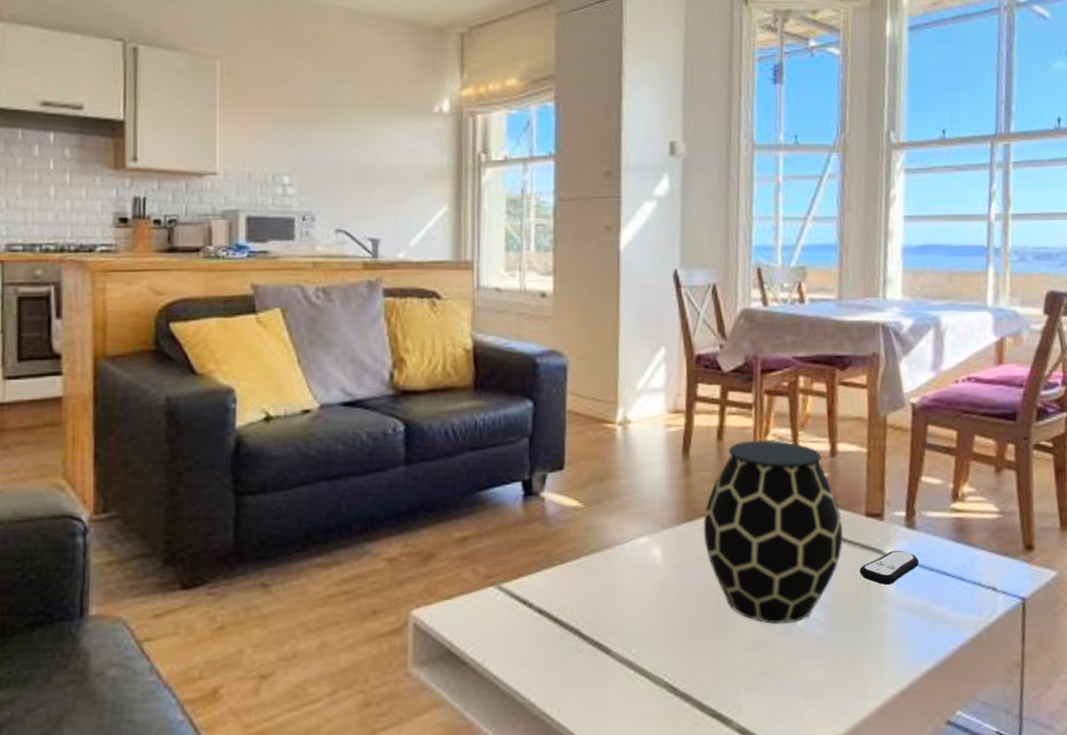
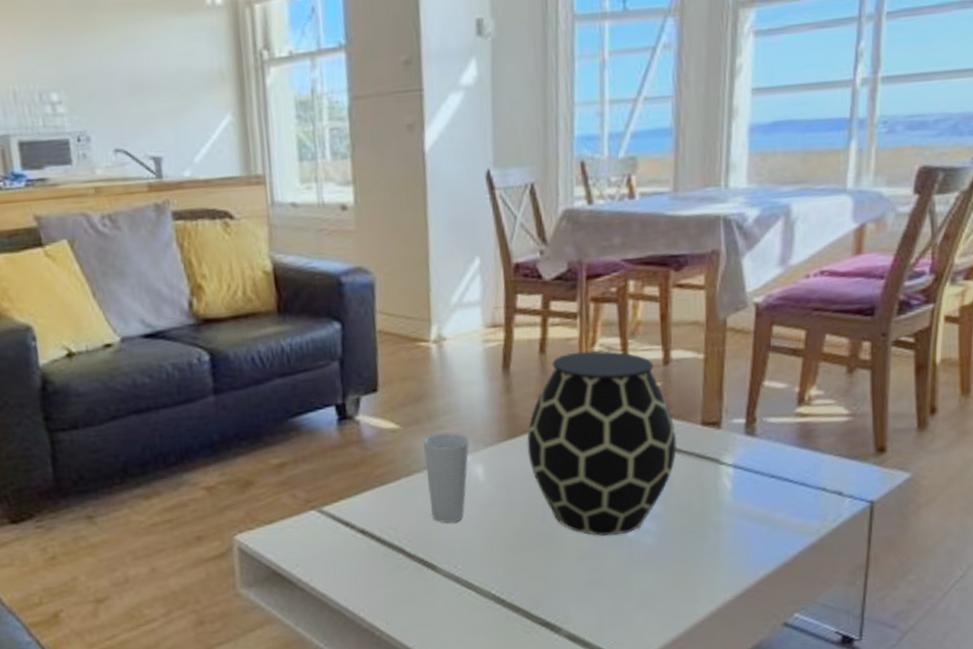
cup: none [604,512,648,605] -> present [423,432,469,524]
remote control: present [859,550,920,585] -> none [694,458,759,494]

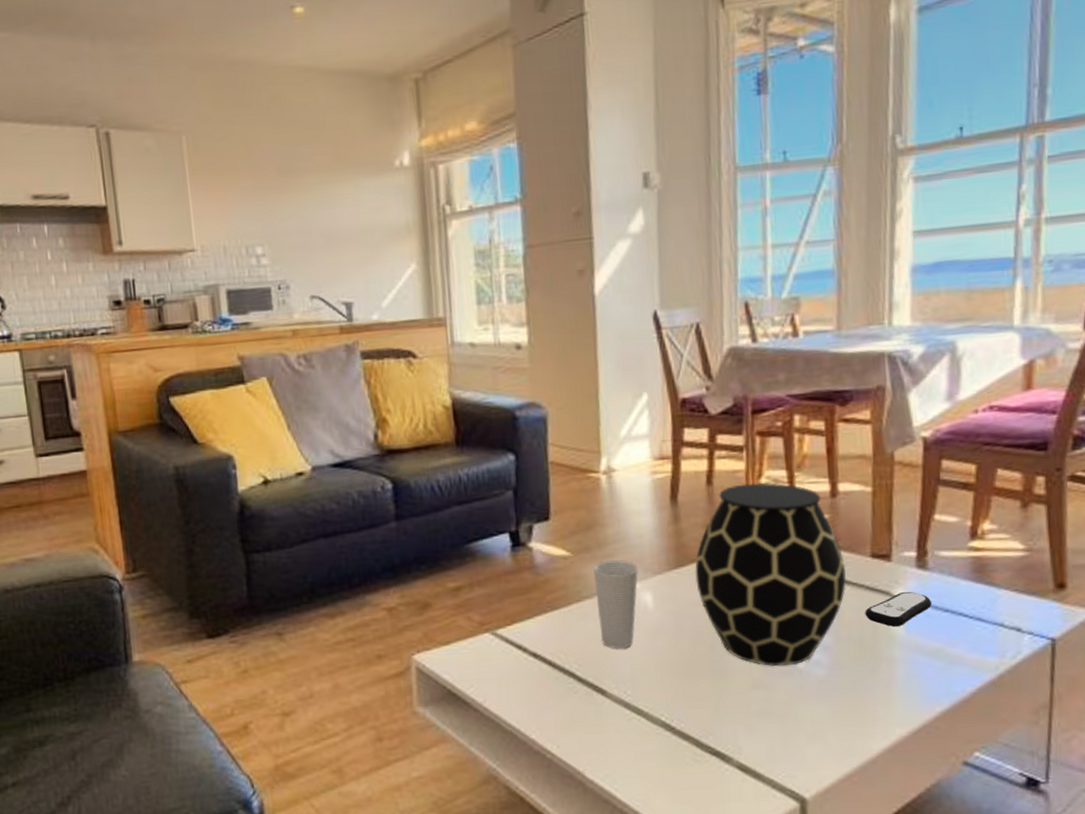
remote control: none [694,458,759,494] -> present [865,591,933,627]

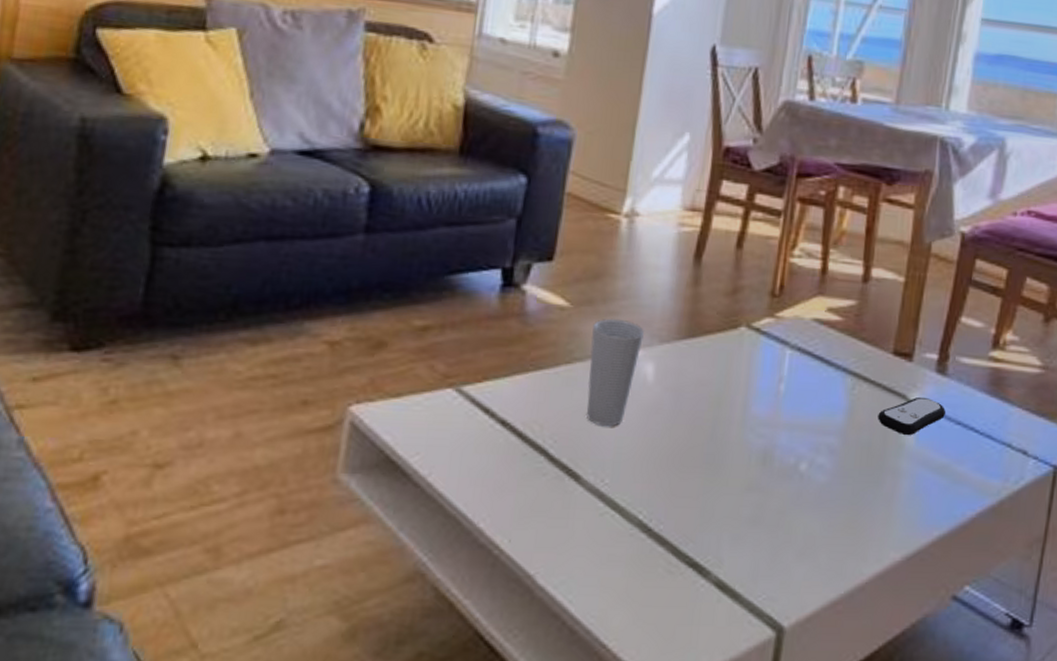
vase: present [695,482,847,667] -> none [705,252,866,468]

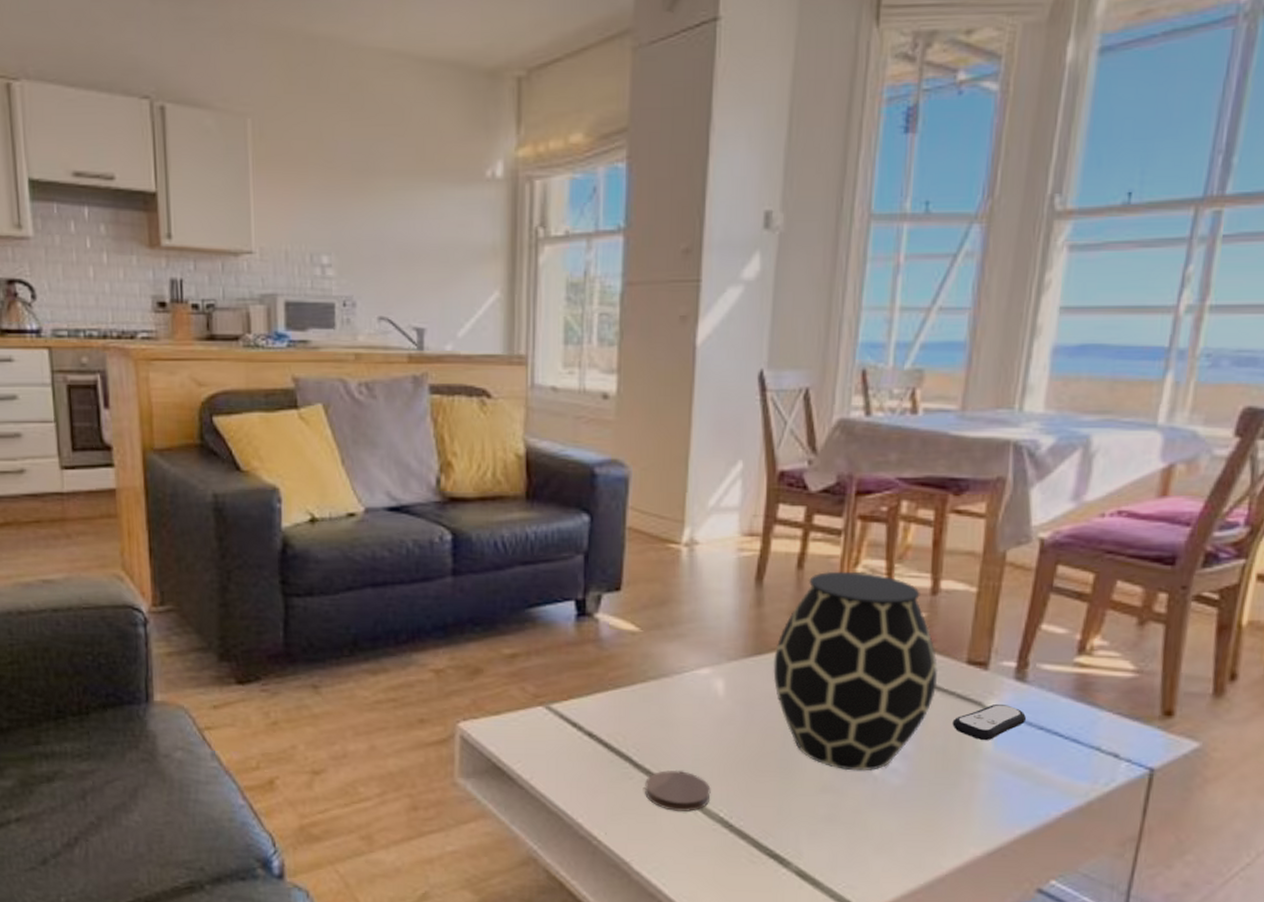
coaster: none [558,464,632,514] -> present [644,770,711,812]
cup: present [586,318,644,427] -> none [662,640,712,737]
vase: none [705,252,866,468] -> present [773,571,938,771]

